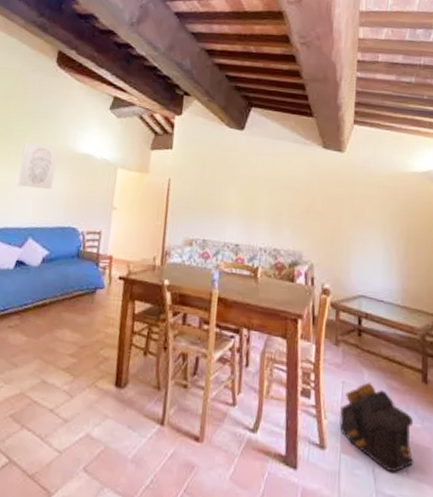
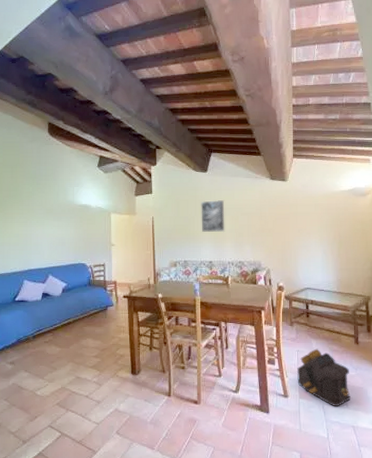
wall art: present [17,142,59,190] -> none [33,201,62,237]
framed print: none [229,165,263,208] -> present [201,200,225,233]

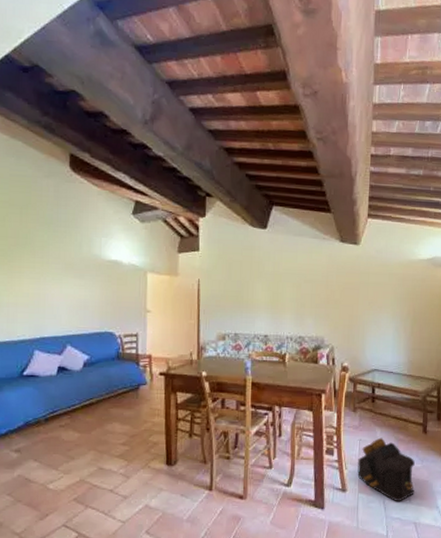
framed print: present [201,200,225,233] -> none [256,262,286,301]

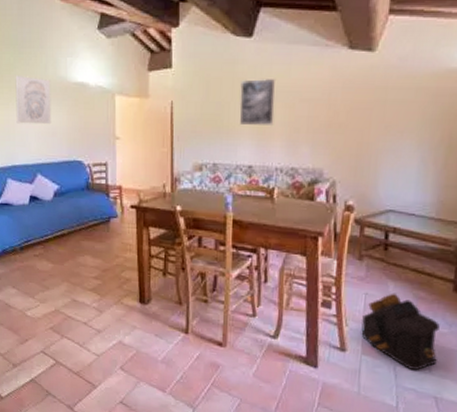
wall art: none [47,252,85,298] -> present [15,76,52,125]
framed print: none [256,262,286,301] -> present [239,79,277,126]

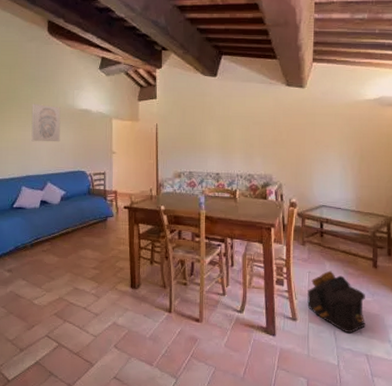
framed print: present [239,79,277,126] -> none [208,107,235,143]

